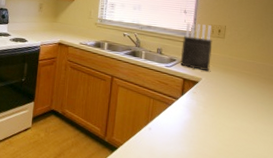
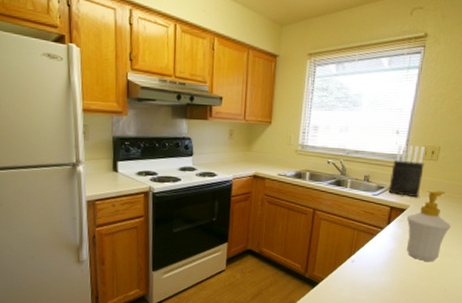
soap bottle: none [199,66,244,135] -> present [406,190,451,261]

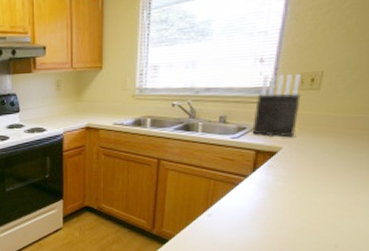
soap bottle: present [406,190,451,261] -> none [278,126,342,212]

